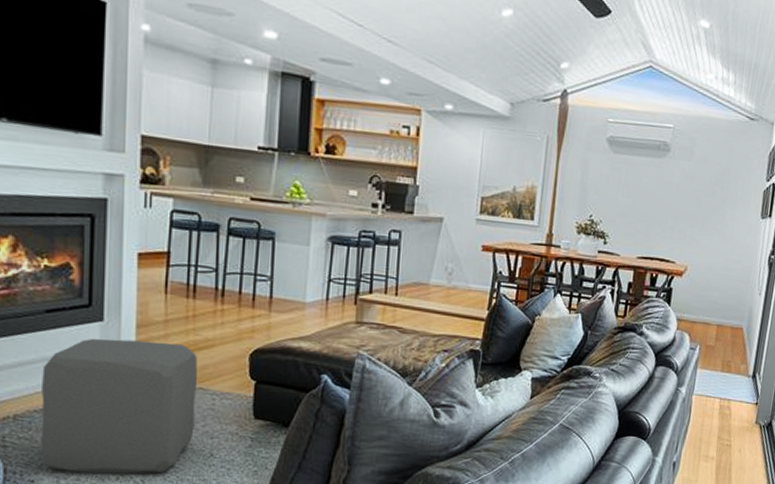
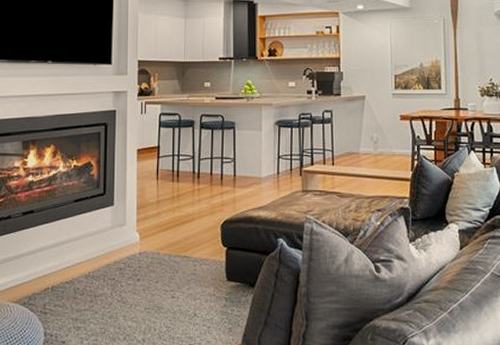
pouf: present [41,338,198,475] -> none [70,219,183,335]

